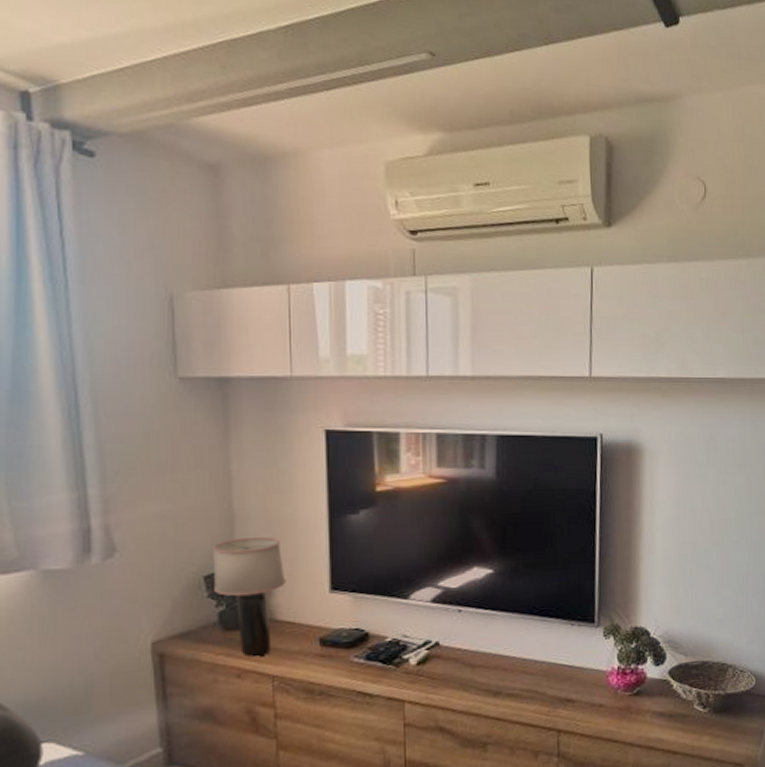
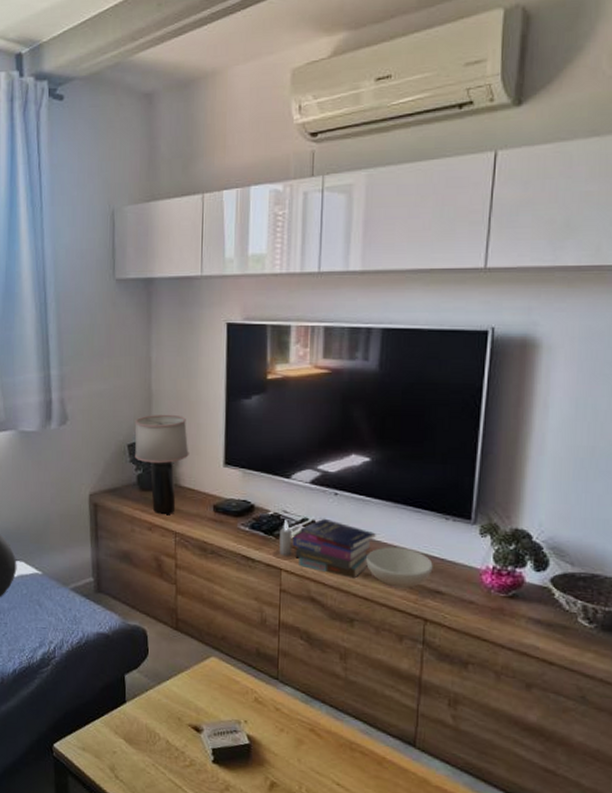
candle: none [393,644,422,691] -> present [272,519,298,561]
books: none [415,638,504,700] -> present [292,518,376,579]
bowl: none [496,659,562,702] -> present [366,547,433,588]

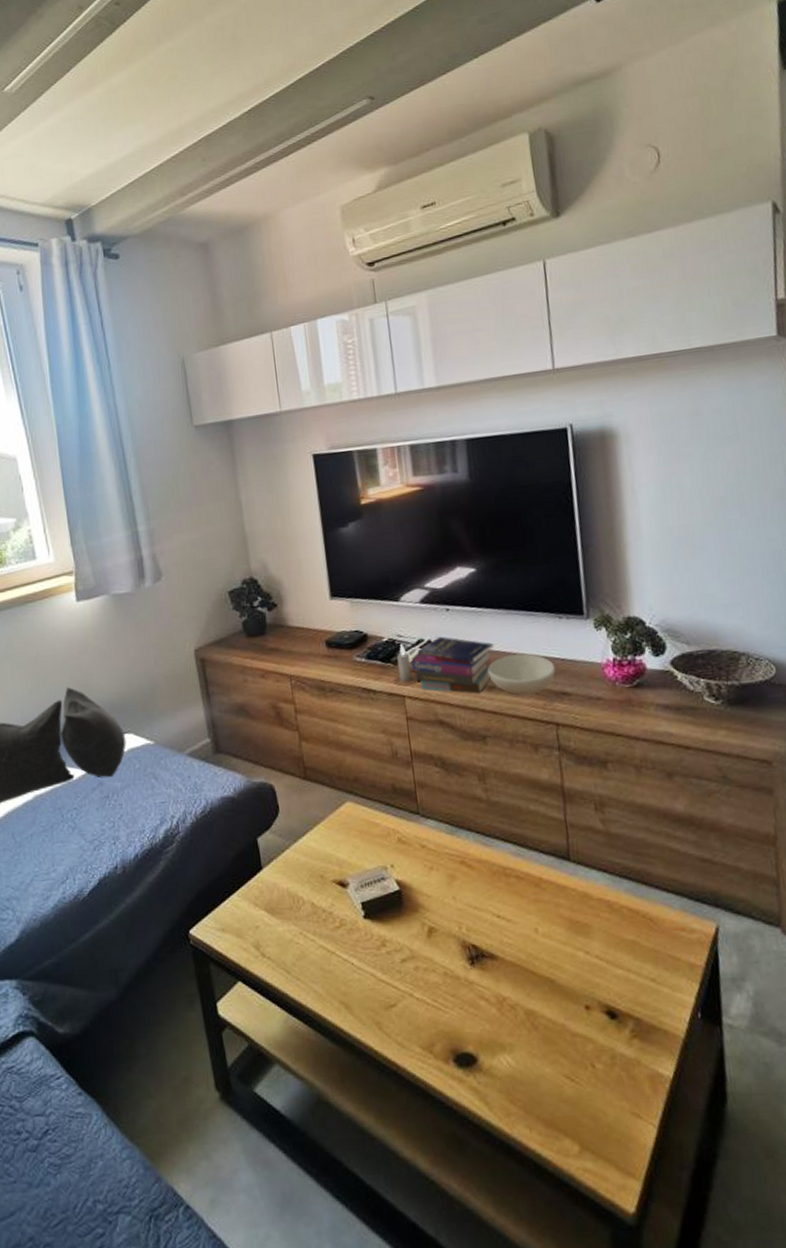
table lamp: present [135,414,189,515] -> none [232,553,293,660]

